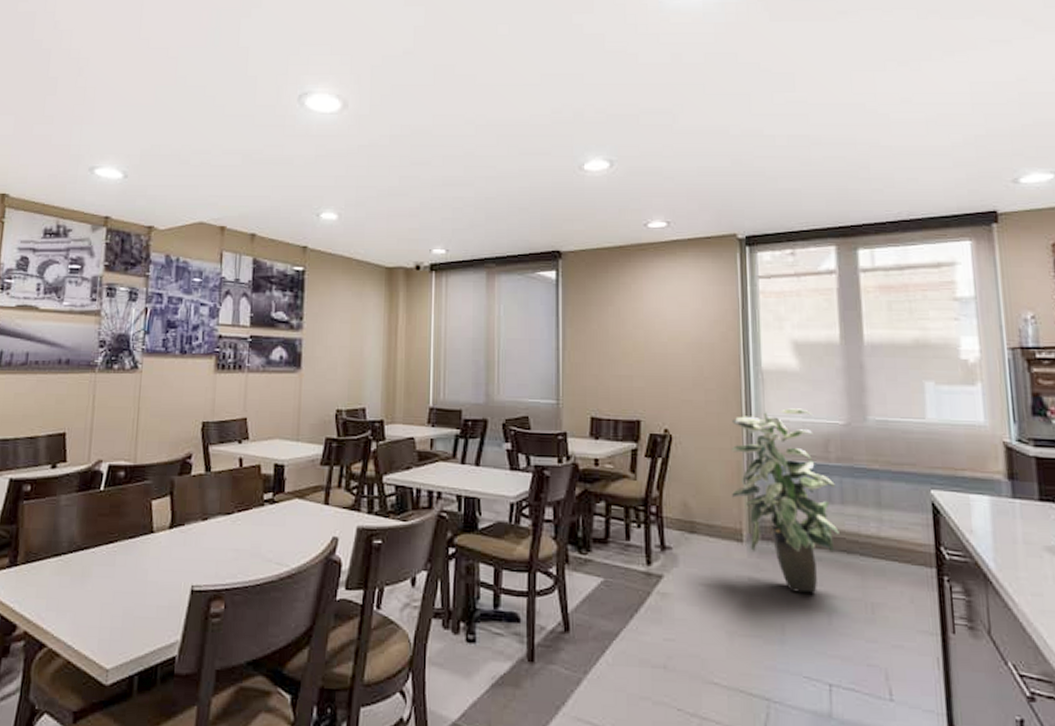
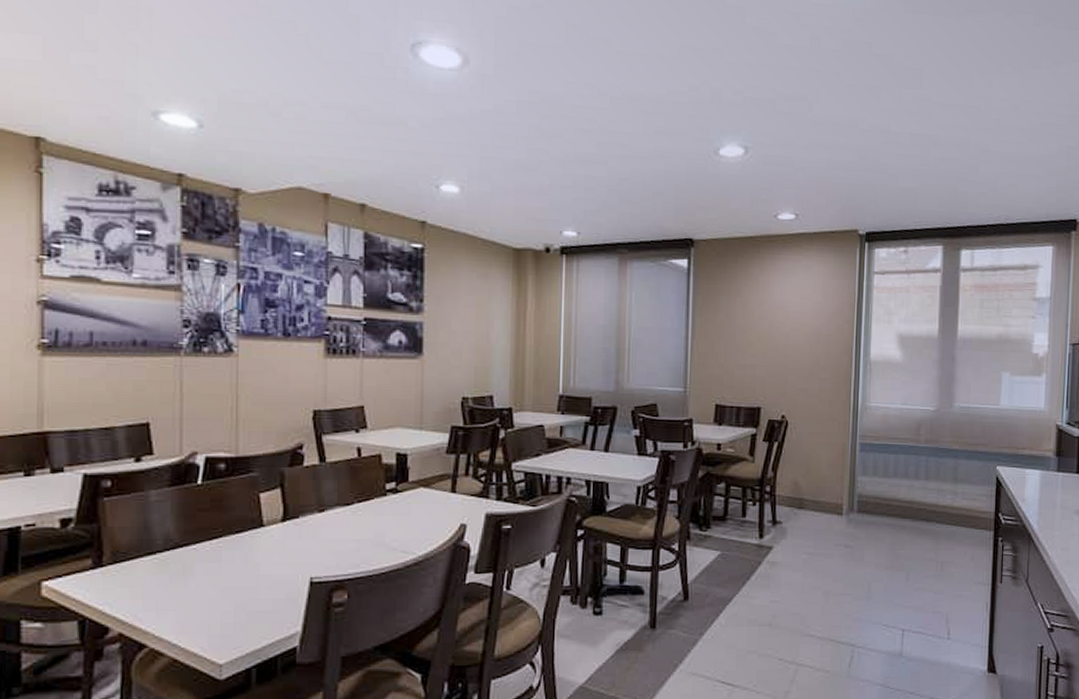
indoor plant: present [732,408,839,593] -> none [836,396,922,556]

